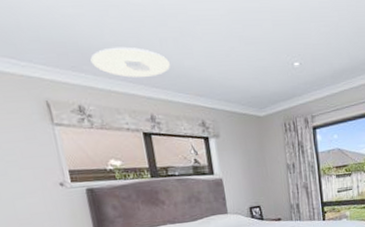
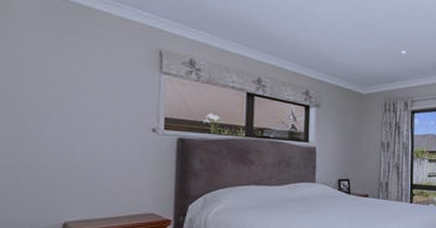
ceiling light: present [90,46,171,78] -> none [212,12,287,44]

